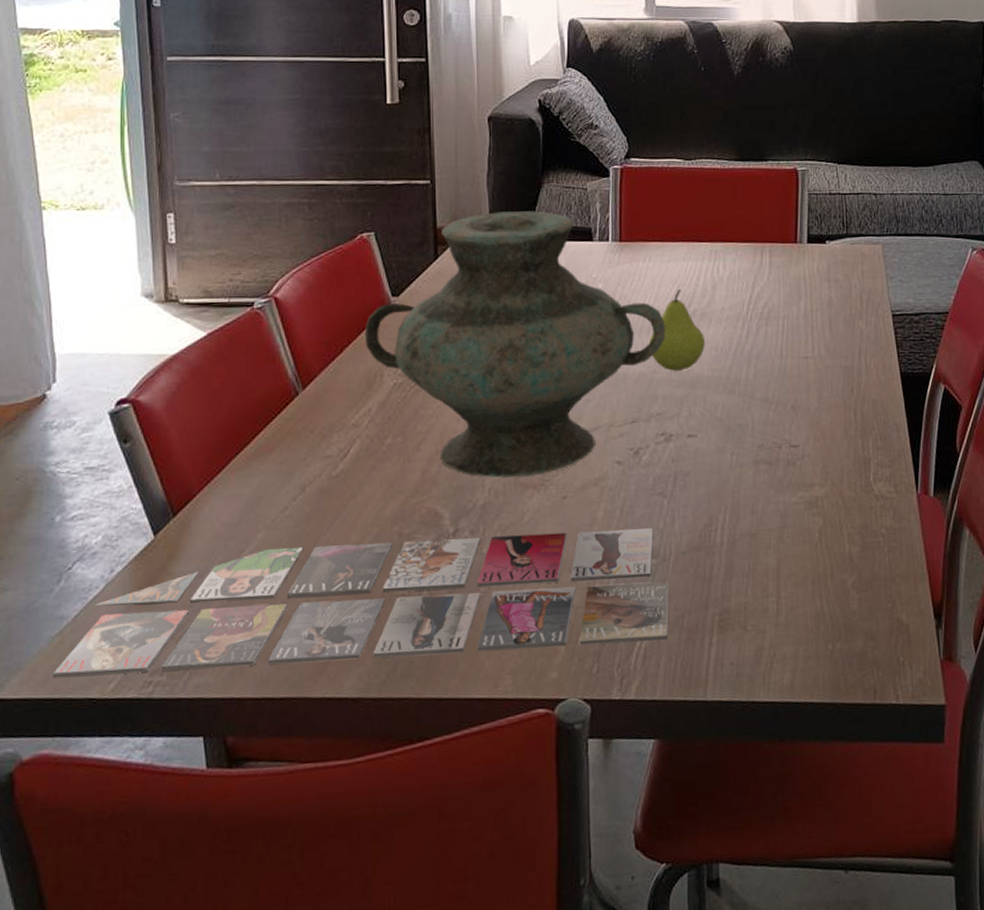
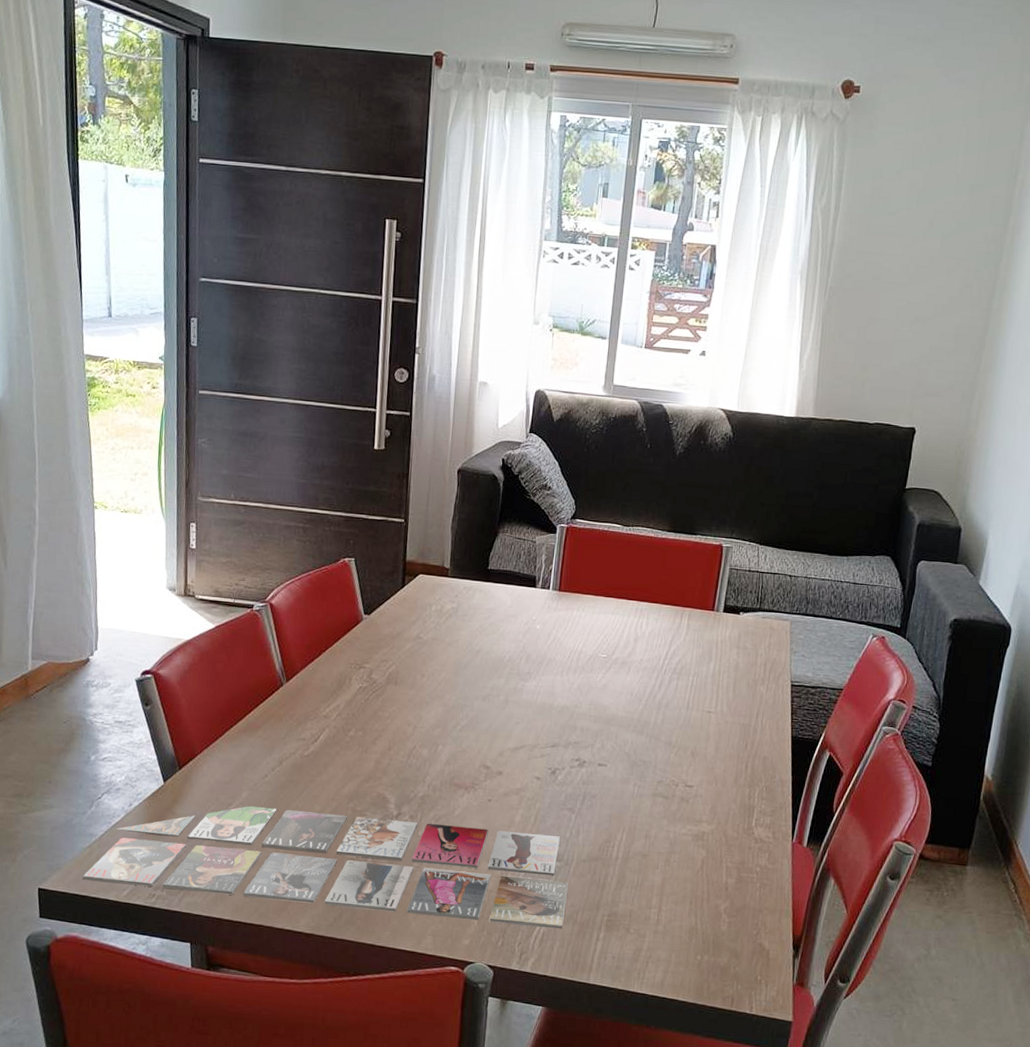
vase: present [364,211,666,478] -> none [339,553,591,779]
fruit: present [648,289,705,371] -> none [573,639,623,709]

